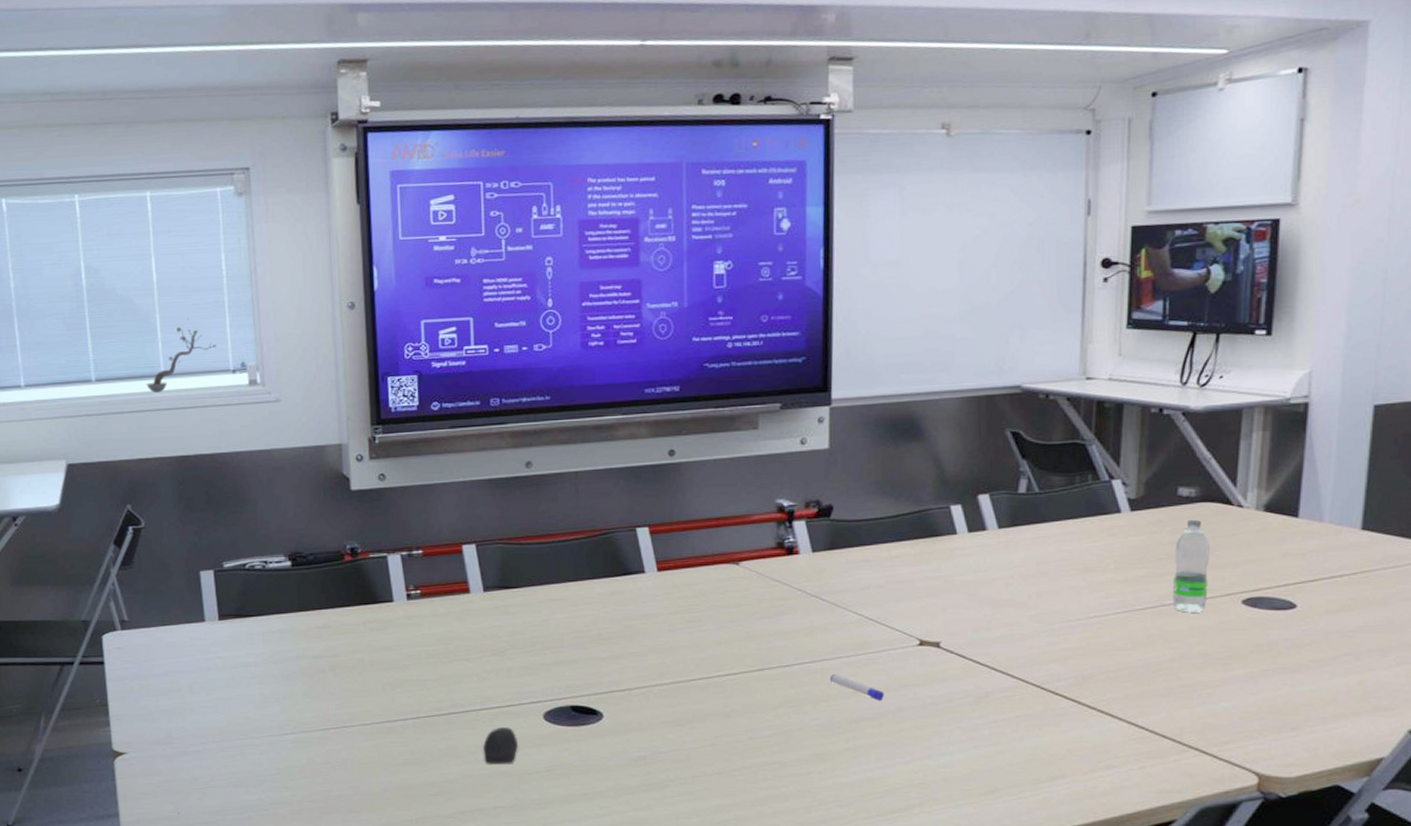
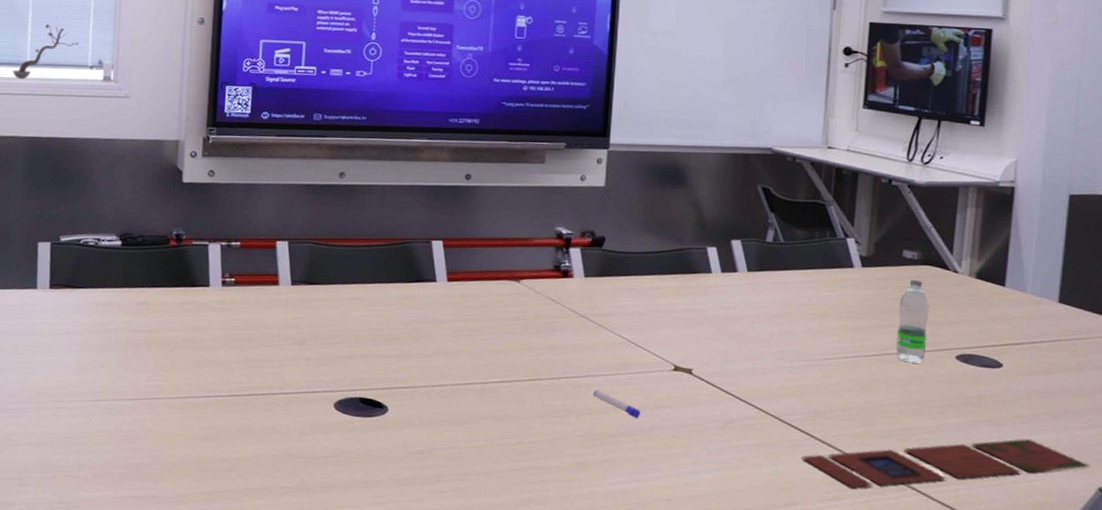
computer mouse: present [483,727,518,764] -> none [277,412,308,447]
papers: none [1068,684,1399,755] -> present [801,439,1091,489]

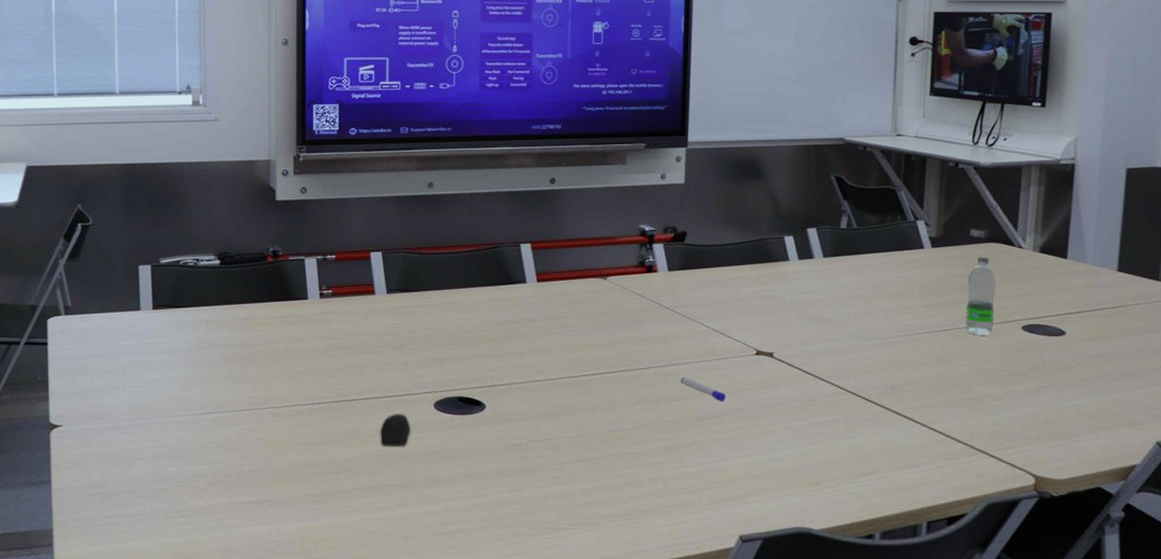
plant: present [12,17,79,79] -> none [102,45,166,108]
computer mouse: none [277,412,308,447] -> present [380,414,410,446]
papers: present [801,439,1091,489] -> none [879,401,1149,456]

